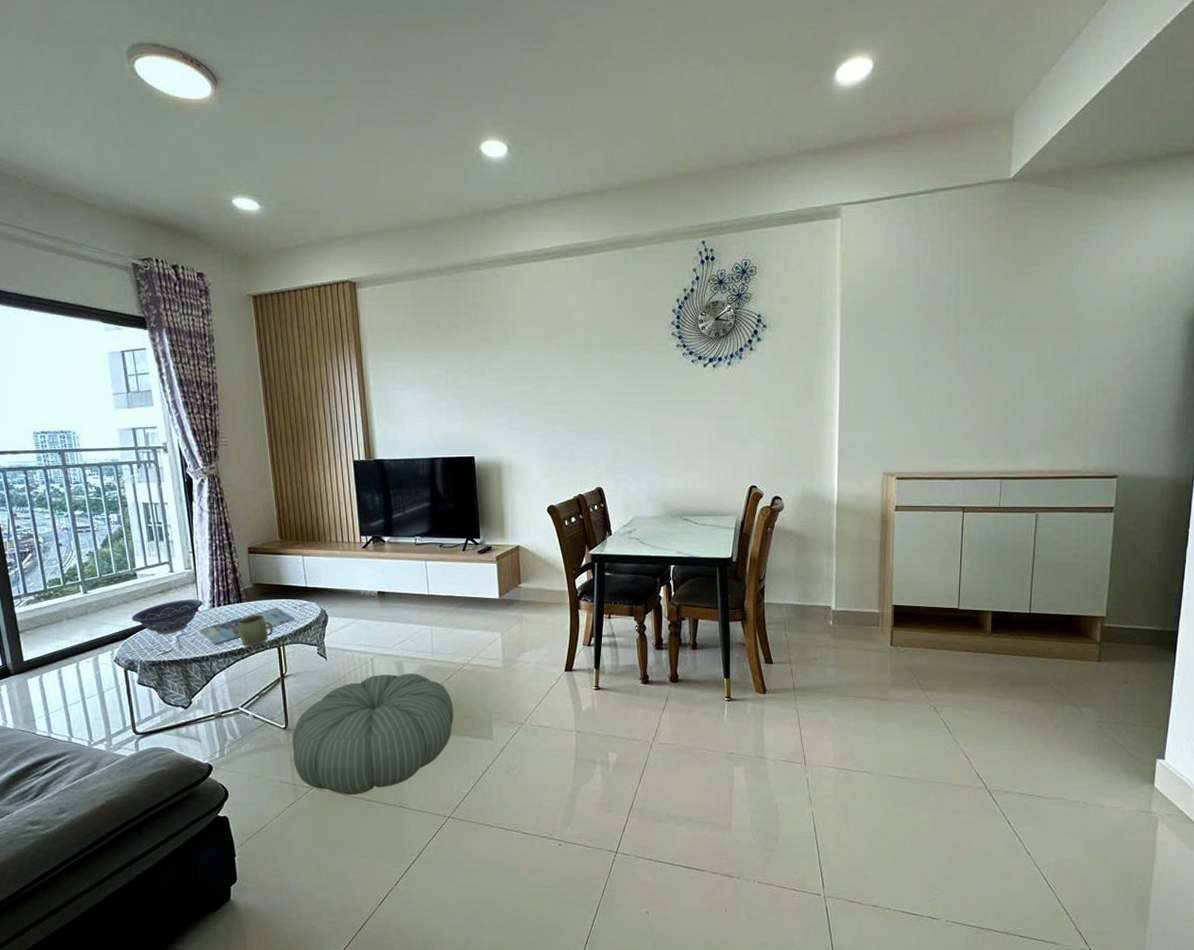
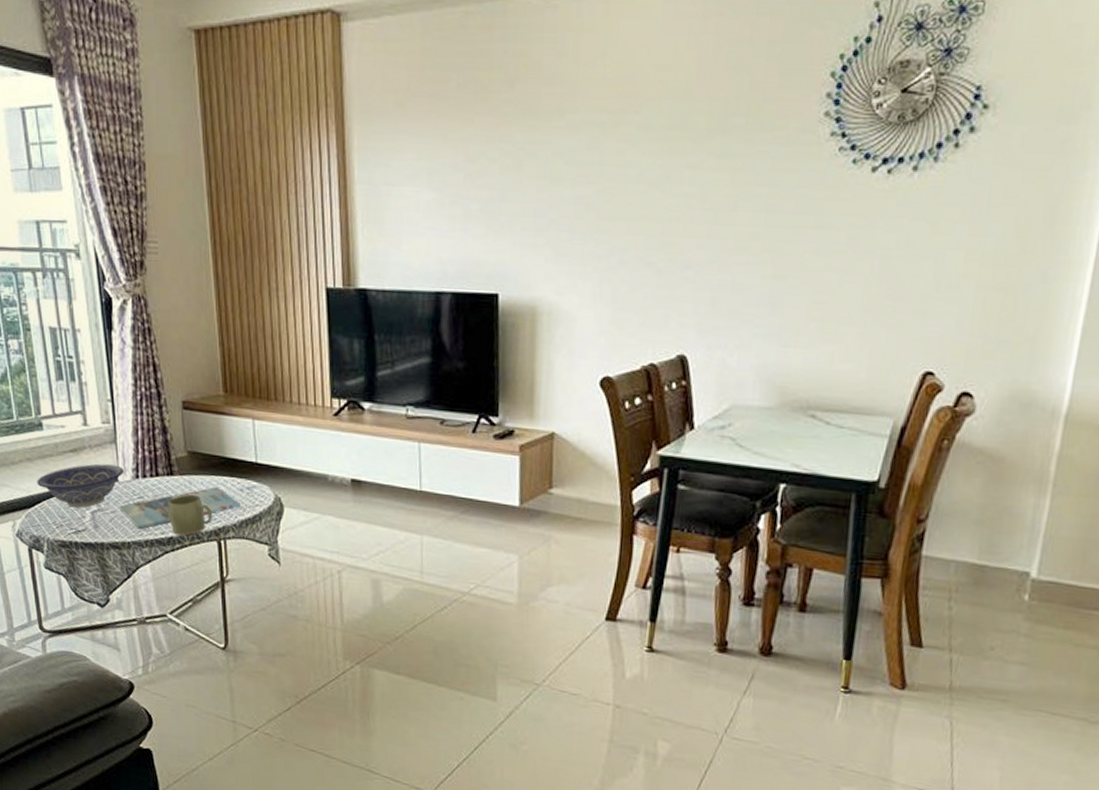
pouf: present [292,673,454,796] -> none [233,593,446,747]

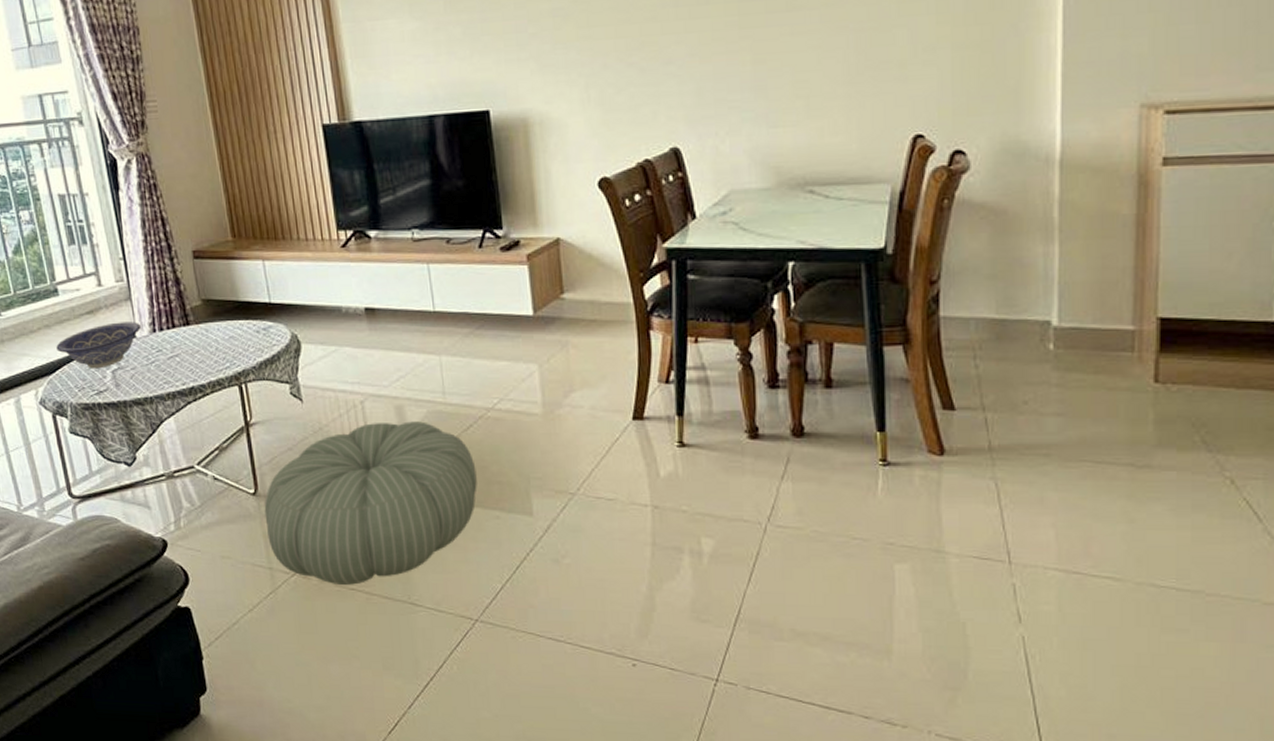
magazine: present [119,486,240,530] -> none [139,331,258,383]
mug: present [168,494,213,536] -> none [187,341,232,384]
pouf: none [233,593,446,747] -> present [264,421,477,586]

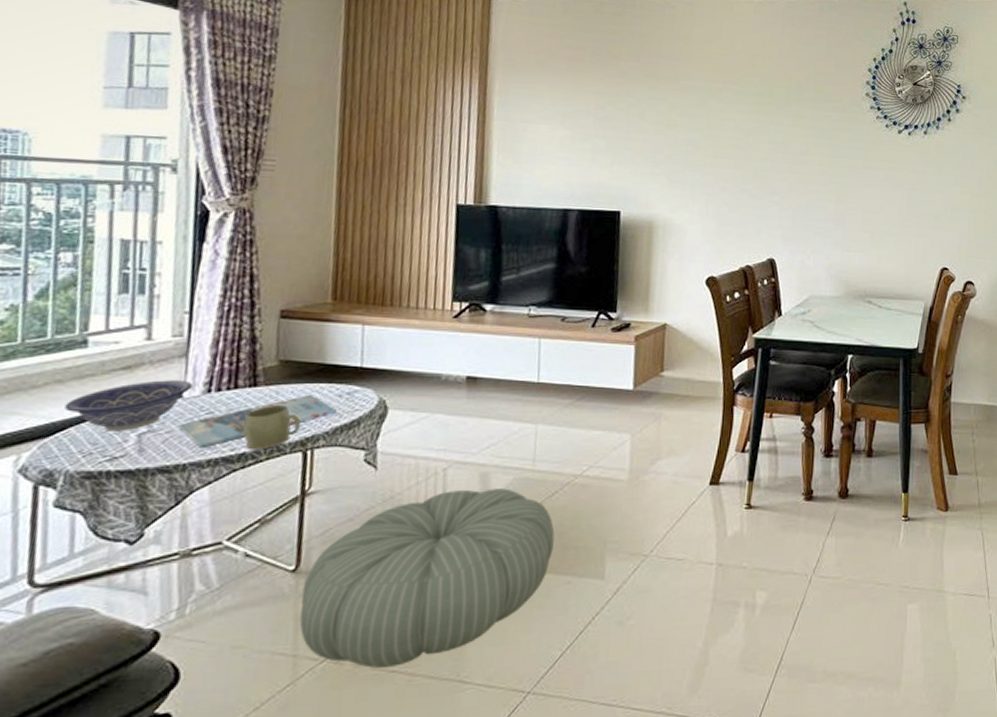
magazine: none [139,331,258,383] -> present [178,394,337,449]
mug: none [187,341,232,384] -> present [243,404,301,450]

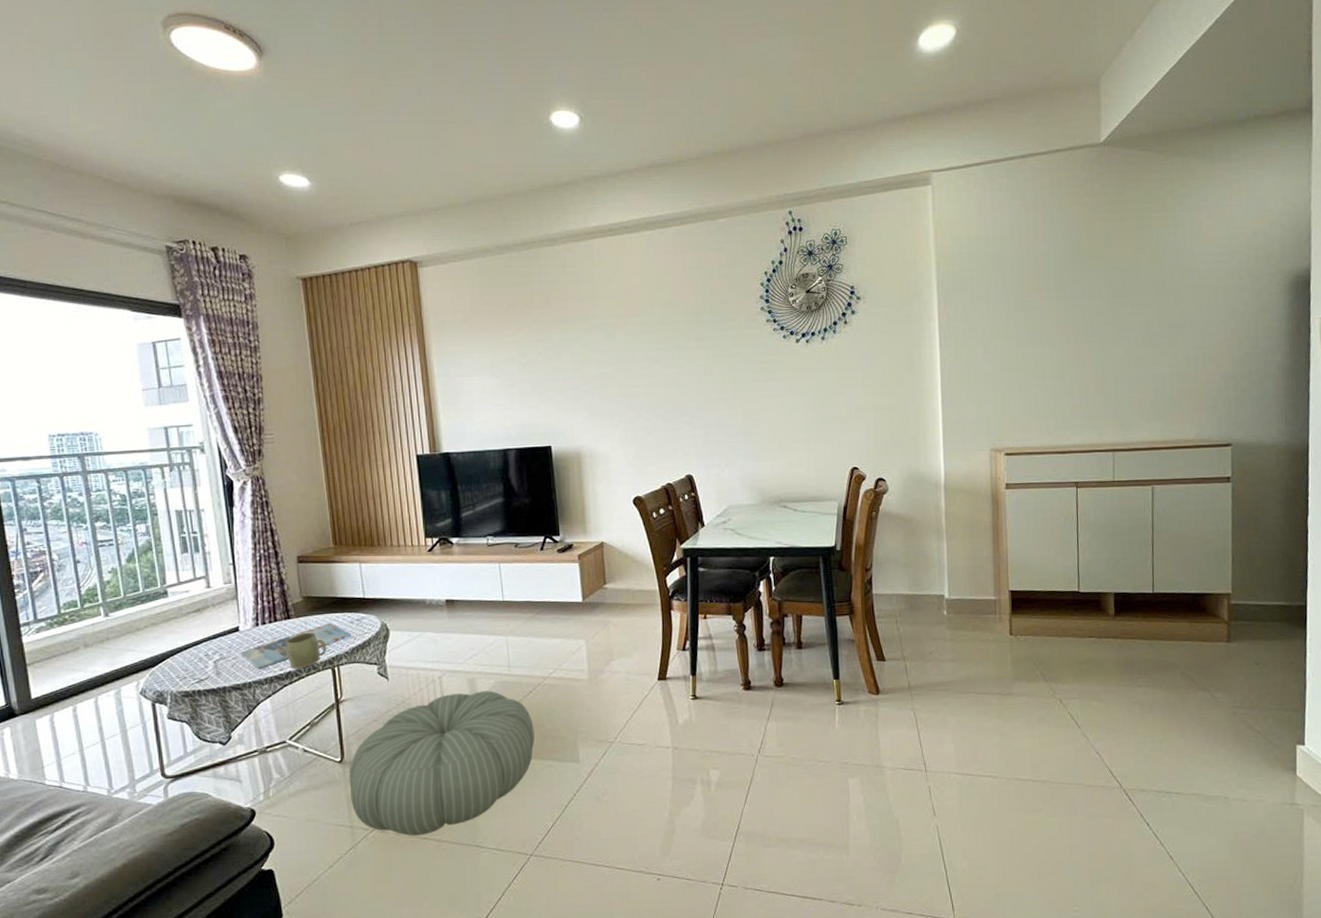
decorative bowl: present [65,380,192,432] -> none [161,617,244,660]

